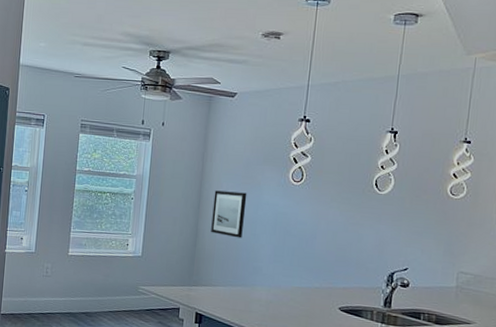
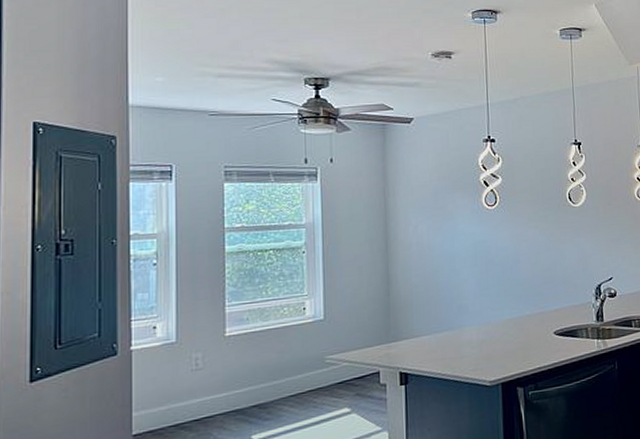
wall art: present [211,190,247,238] -> none [403,225,441,278]

